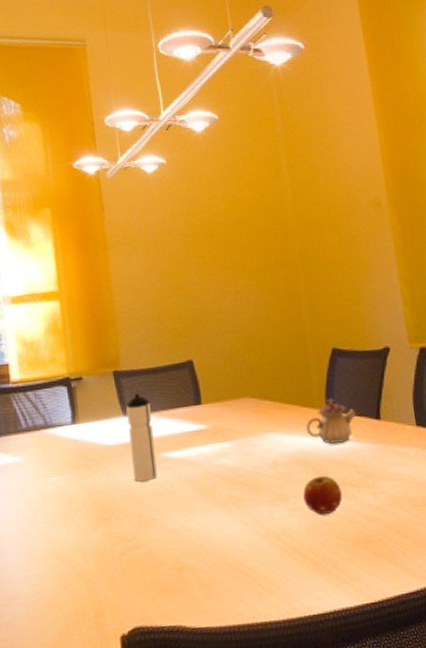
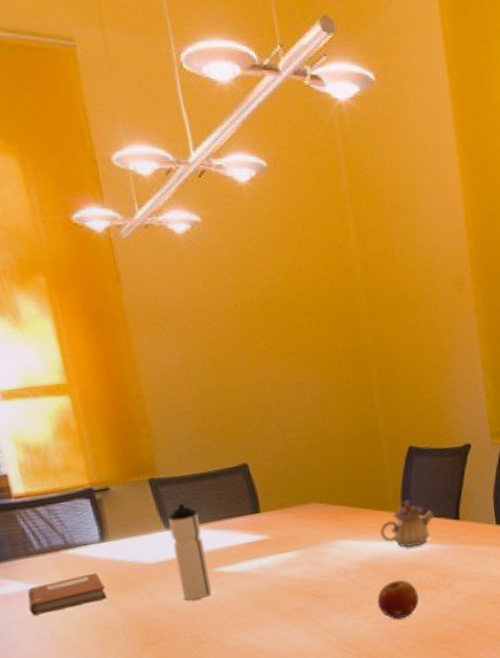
notebook: none [13,451,73,486] -> present [27,572,107,616]

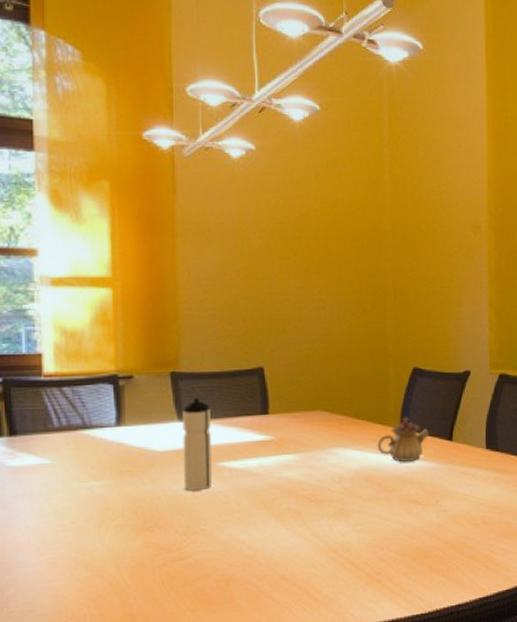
notebook: present [27,572,107,616] -> none [38,454,113,490]
fruit: present [377,579,419,619] -> none [366,492,405,530]

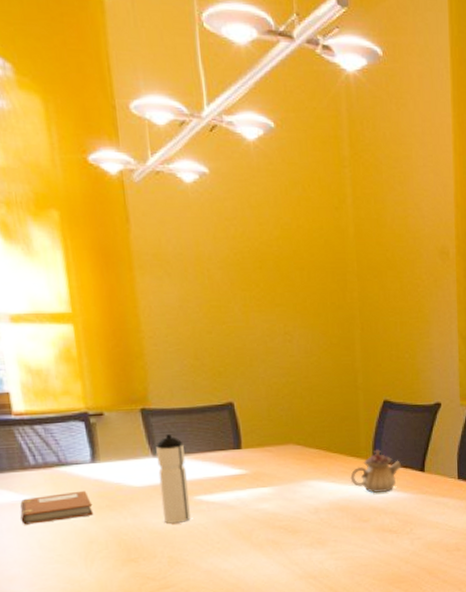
notebook: none [38,454,113,490] -> present [20,490,94,525]

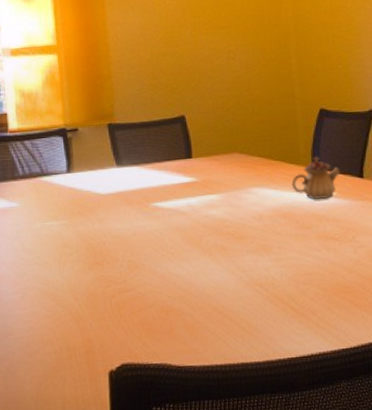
notebook: present [20,490,94,525] -> none [9,198,67,229]
water bottle: present [156,434,192,524] -> none [120,146,149,229]

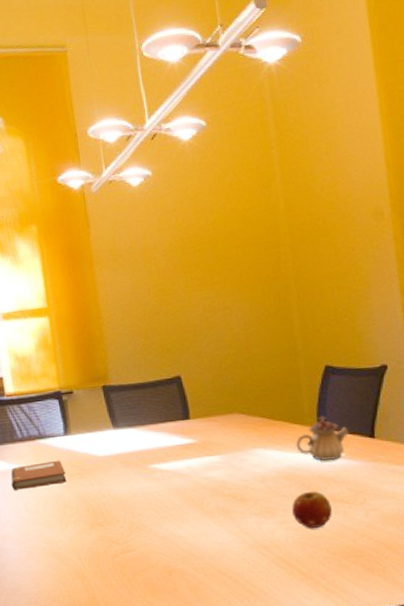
notebook: none [9,198,67,229] -> present [11,460,67,490]
fruit: none [286,229,324,265] -> present [292,491,332,528]

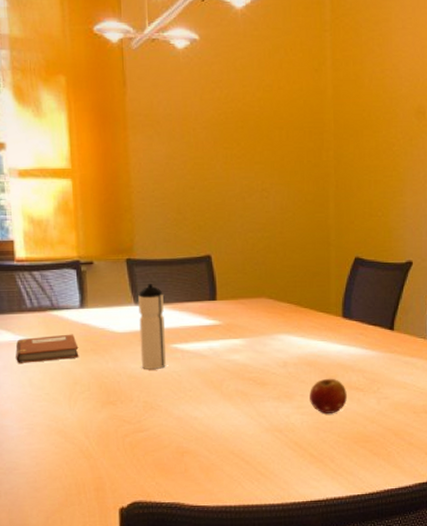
water bottle: none [116,408,148,491] -> present [138,284,167,369]
teapot: present [296,416,350,462] -> none [319,306,371,350]

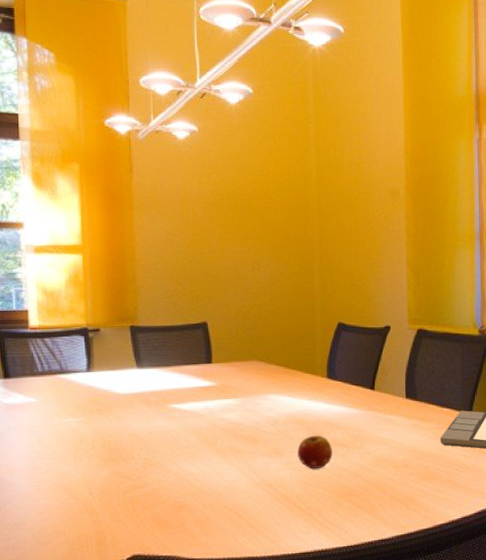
notebook: present [15,334,79,363] -> none [26,395,85,424]
water bottle: present [138,284,167,369] -> none [140,349,166,428]

